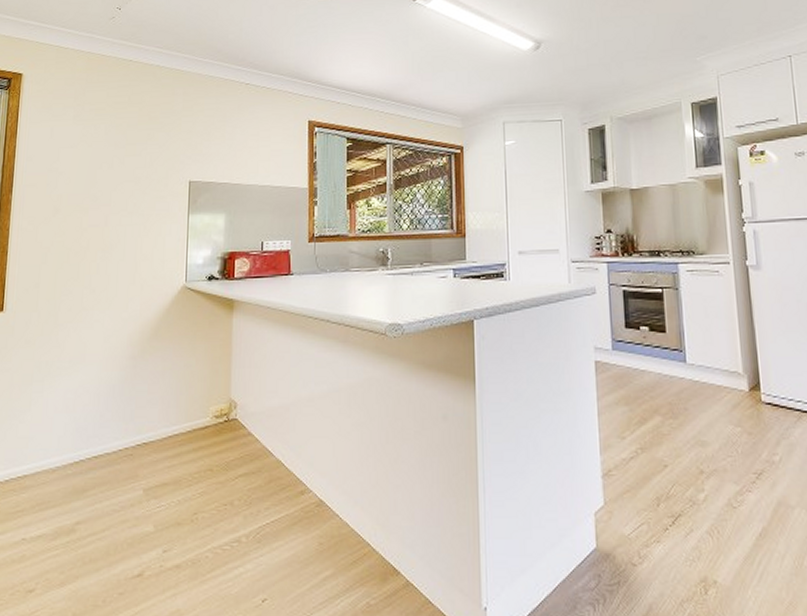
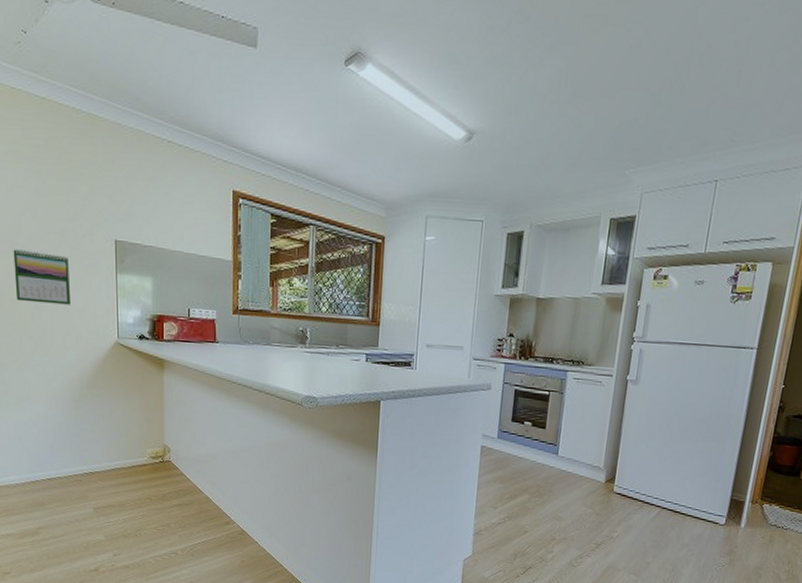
calendar: none [82,200,140,254] -> present [13,249,70,305]

